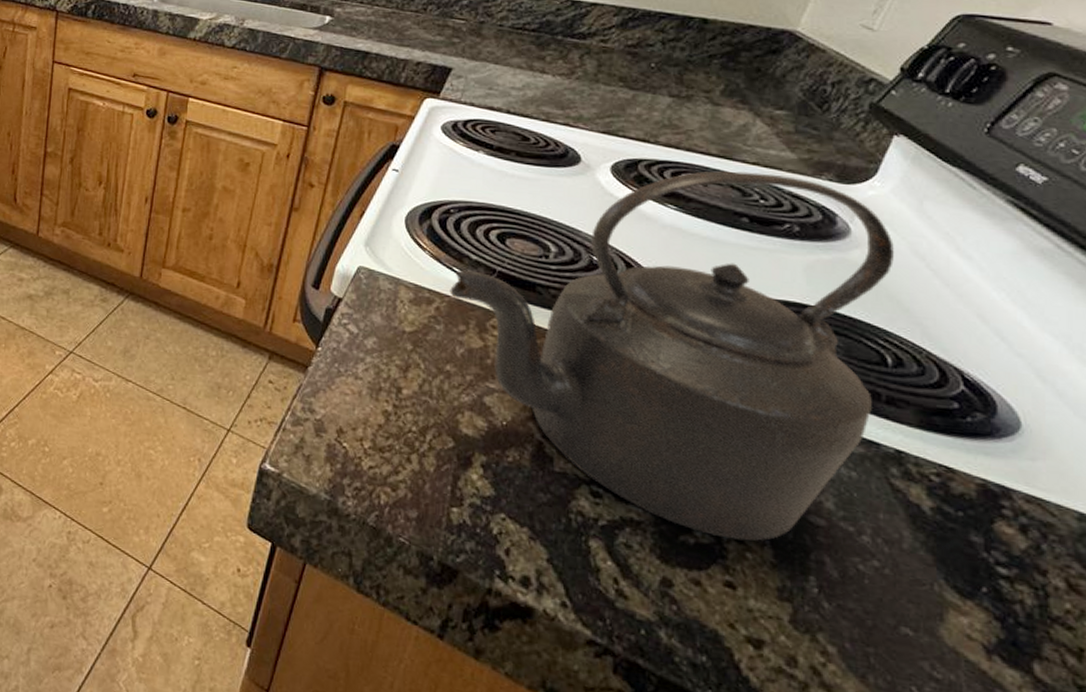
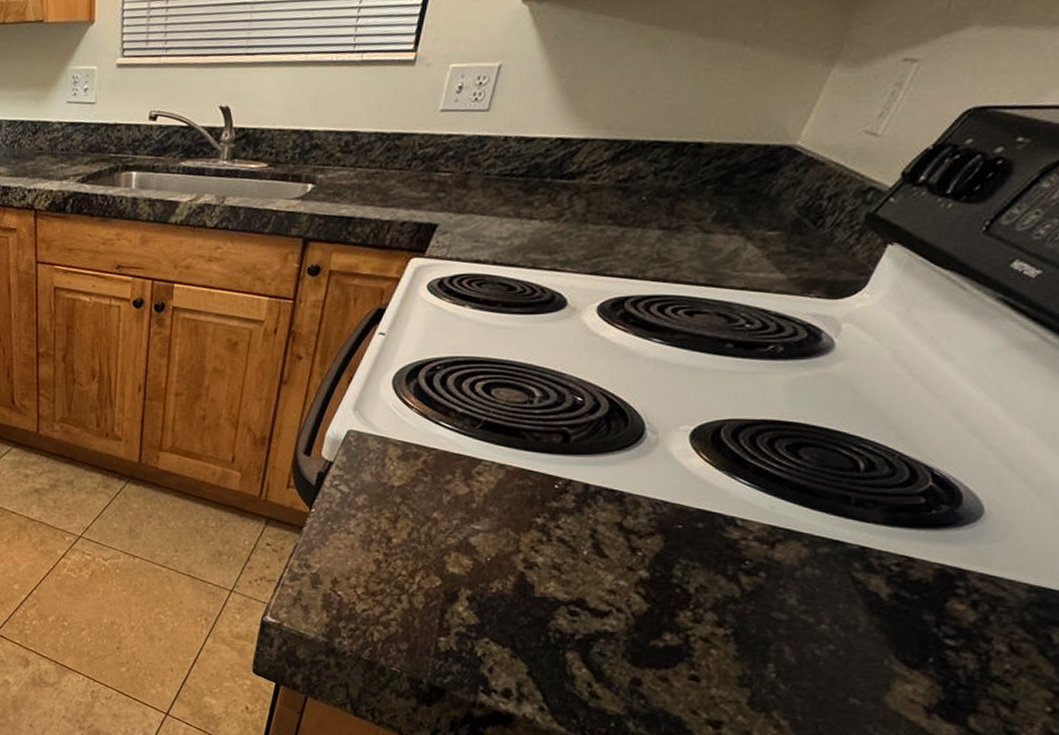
kettle: present [450,171,894,541] -> none [436,297,877,640]

